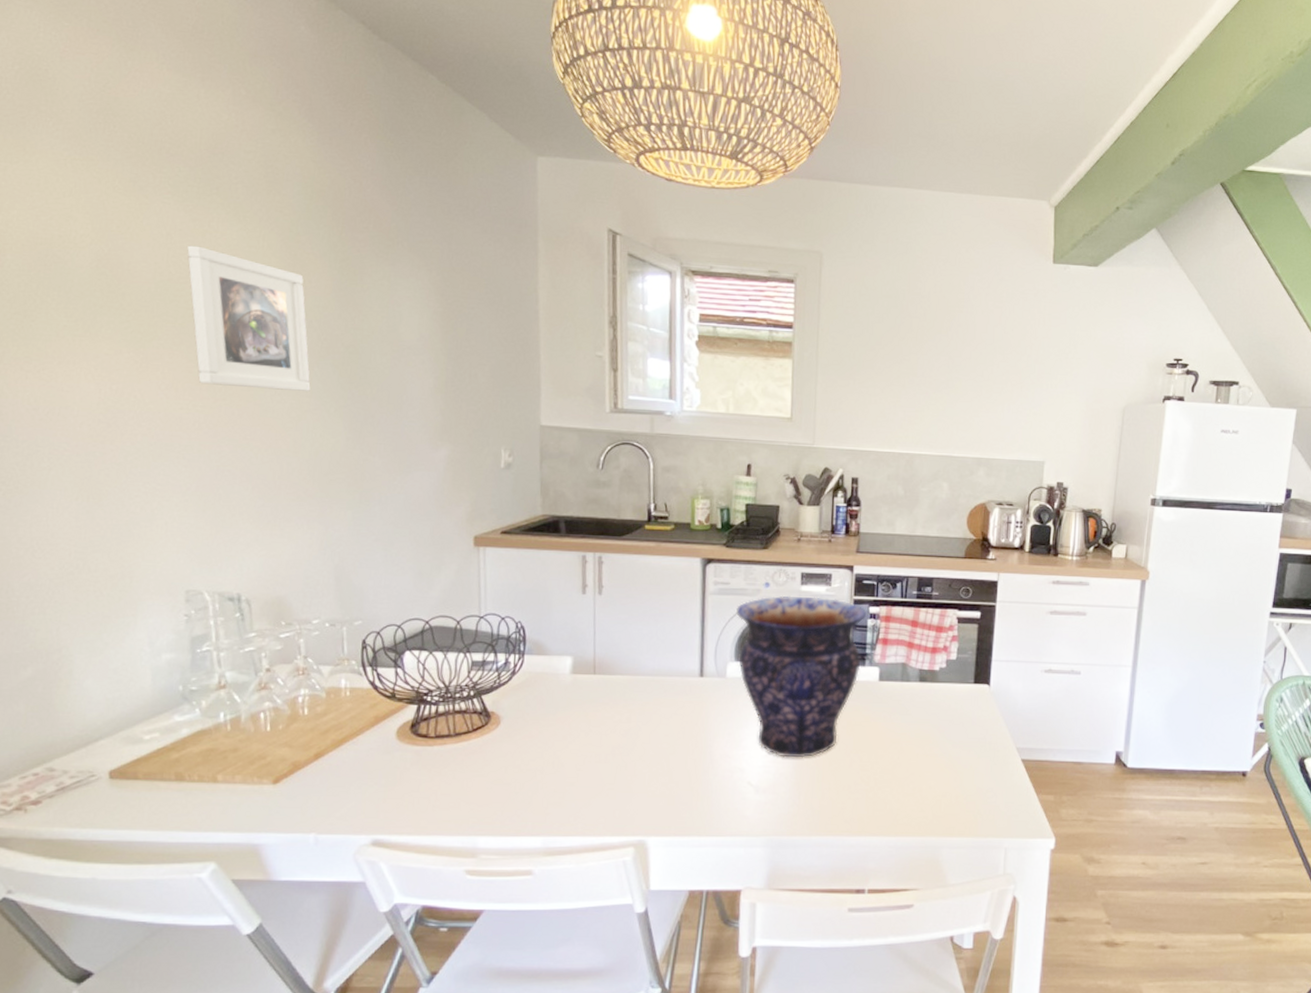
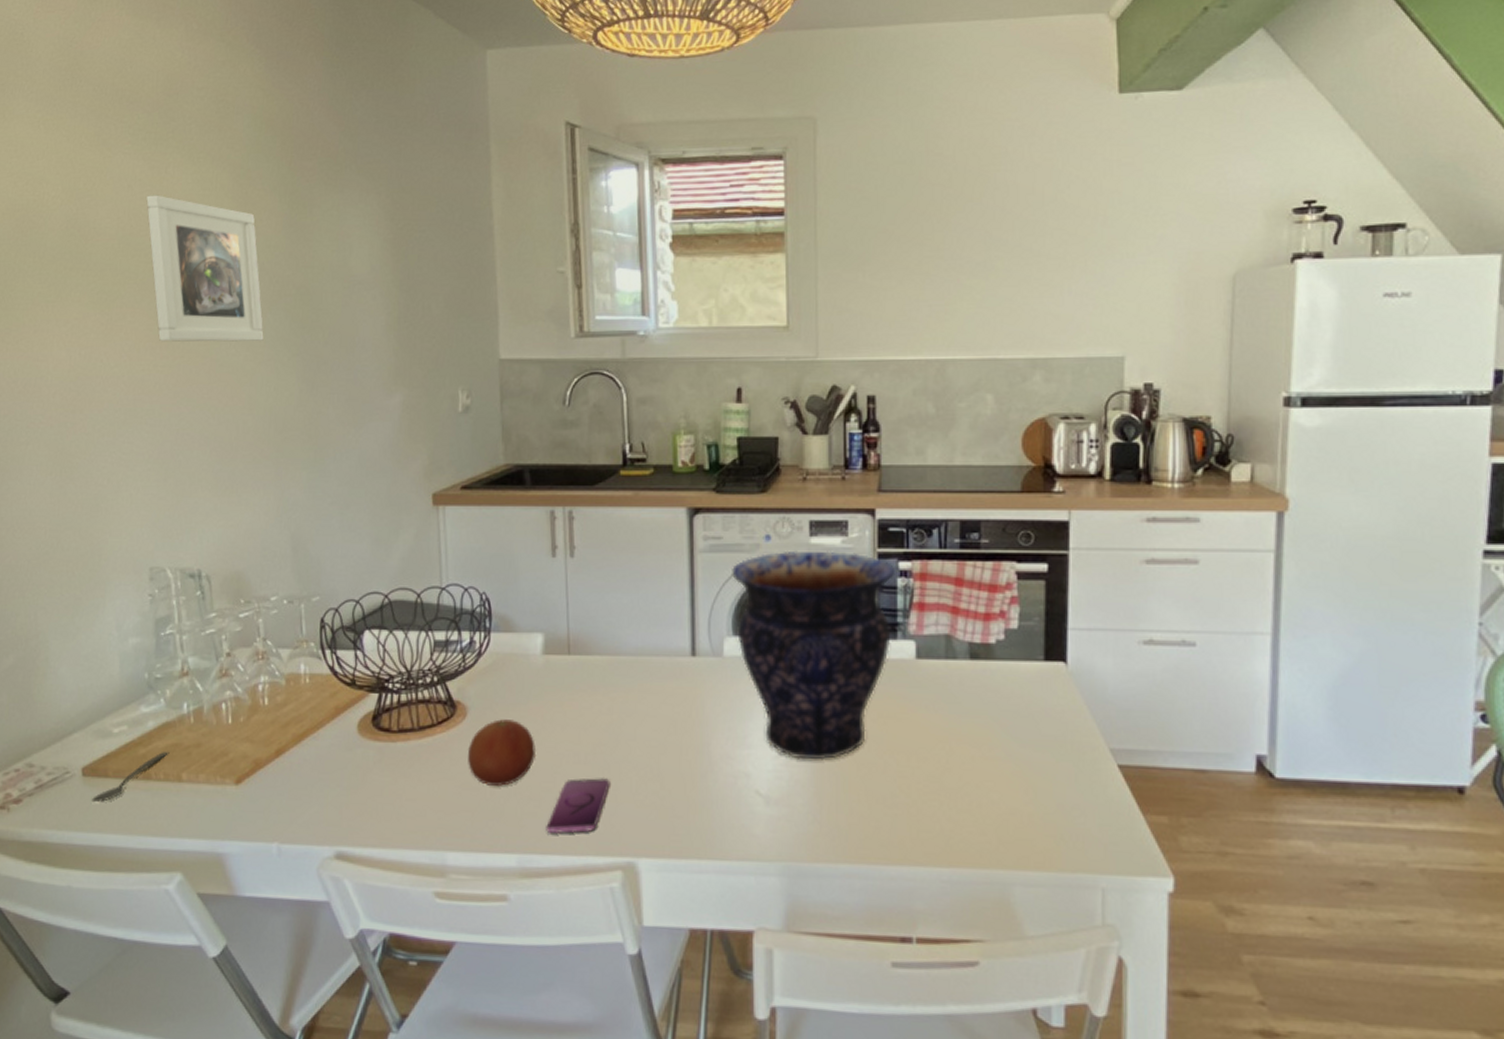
spoon: none [118,755,205,803] -> present [91,751,170,803]
fruit: none [500,727,563,782] -> present [468,719,537,786]
smartphone: none [569,774,627,819] -> present [546,778,610,834]

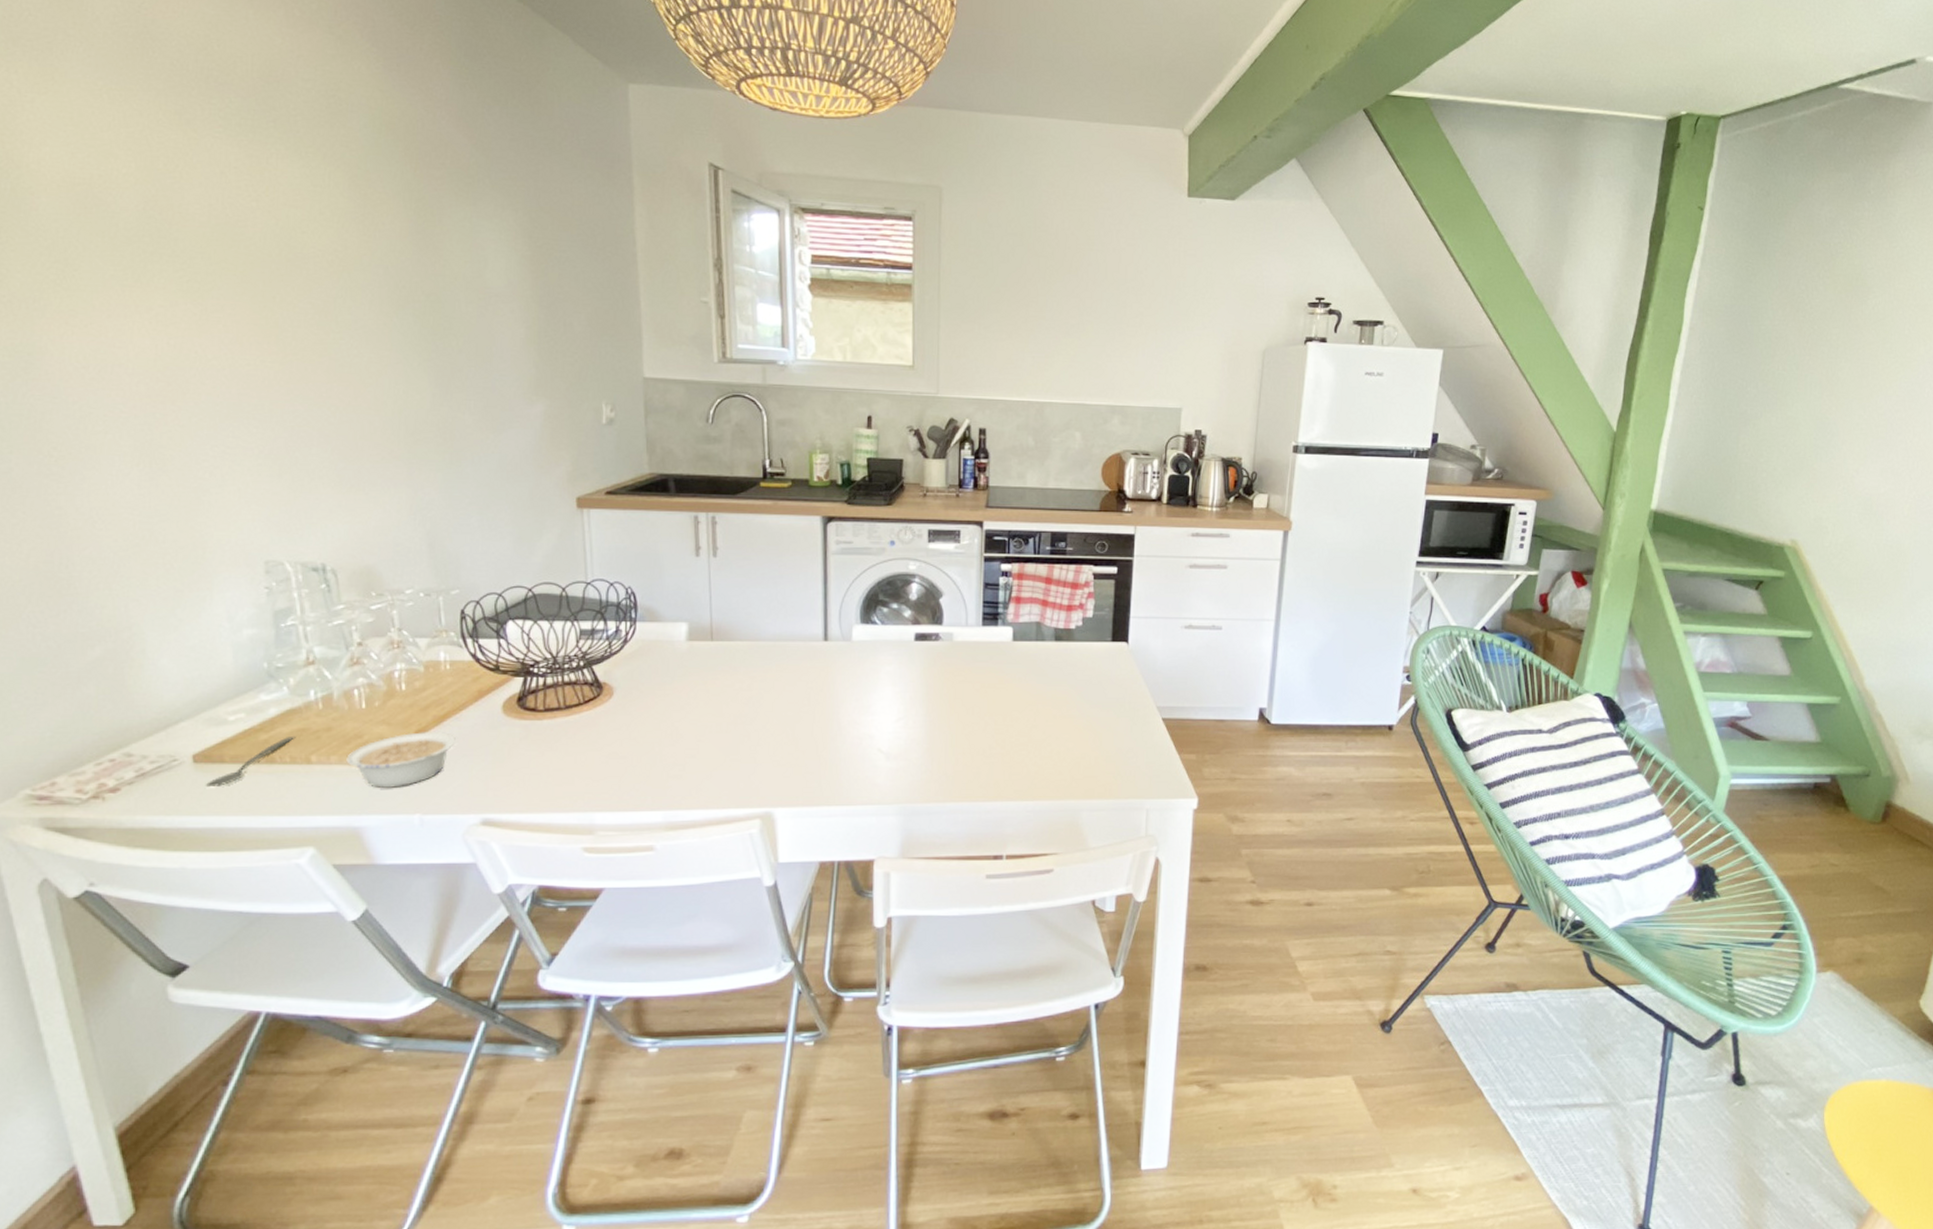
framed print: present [146,195,264,342] -> none [244,185,390,344]
legume: none [213,751,313,812] -> present [346,732,456,788]
fruit: present [468,719,537,786] -> none [615,697,681,754]
smartphone: present [546,778,610,834] -> none [690,744,750,791]
vase: present [732,550,896,760] -> none [861,554,998,723]

